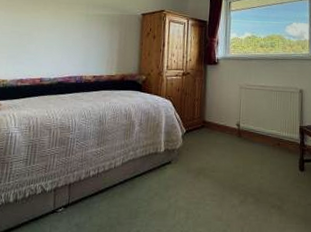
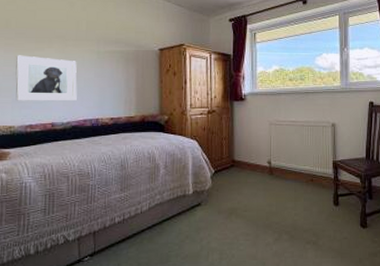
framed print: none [10,15,68,58] -> present [15,55,77,101]

